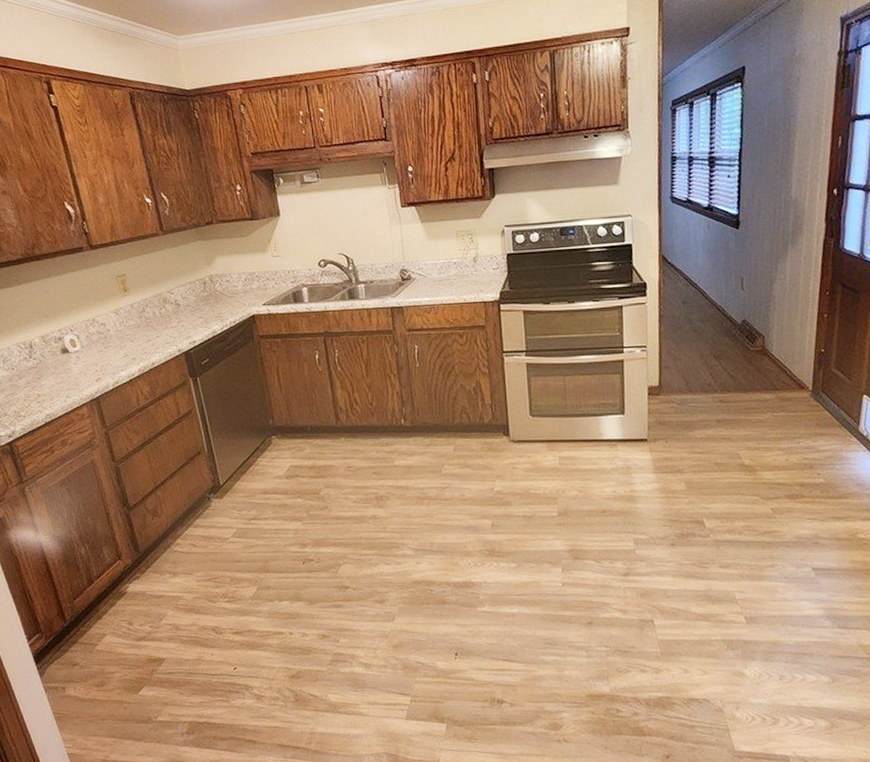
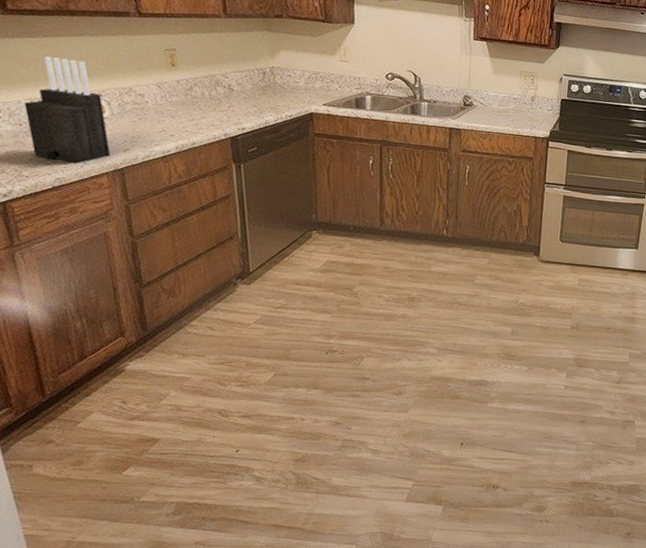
knife block: none [13,300,87,399] -> present [24,55,111,163]

